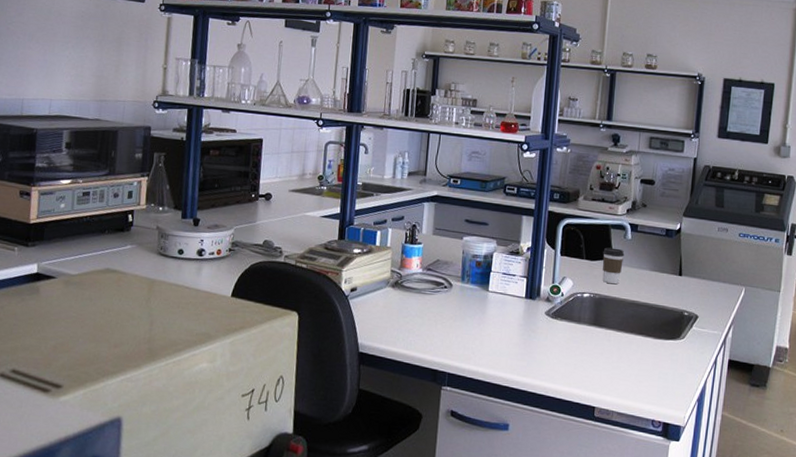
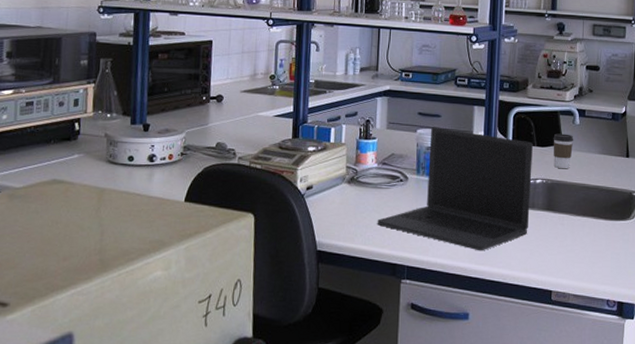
laptop: none [419,235,582,363] -> present [377,127,533,251]

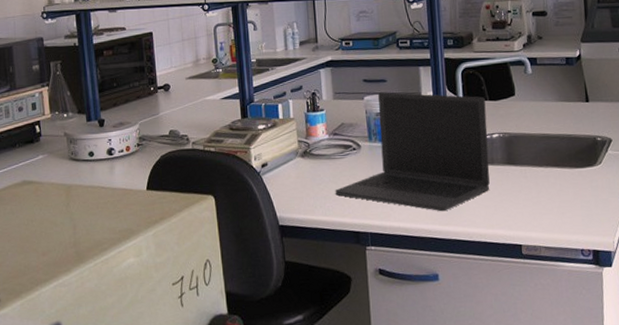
coffee cup: present [553,133,574,169] -> none [505,84,528,121]

